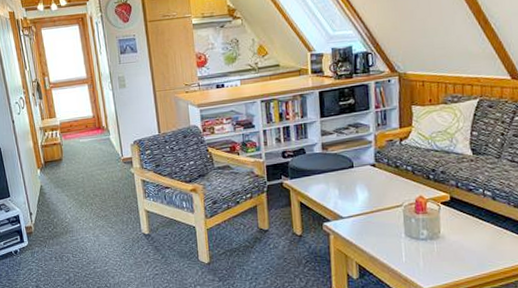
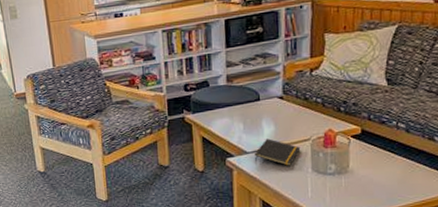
notepad: none [349,204,394,231] -> present [254,138,301,166]

